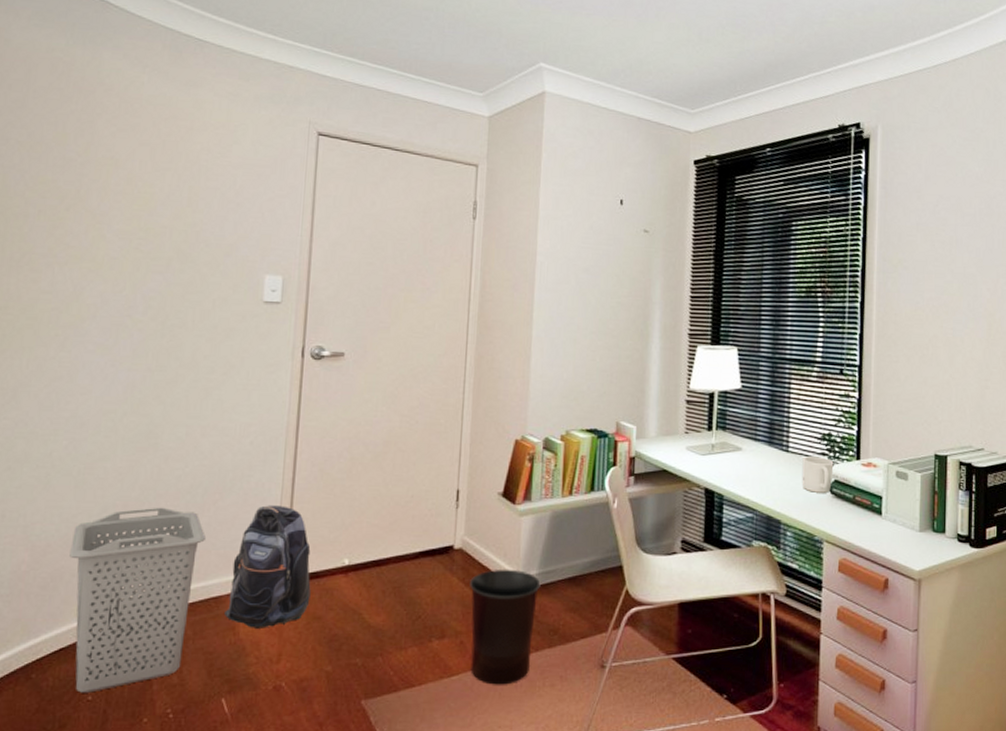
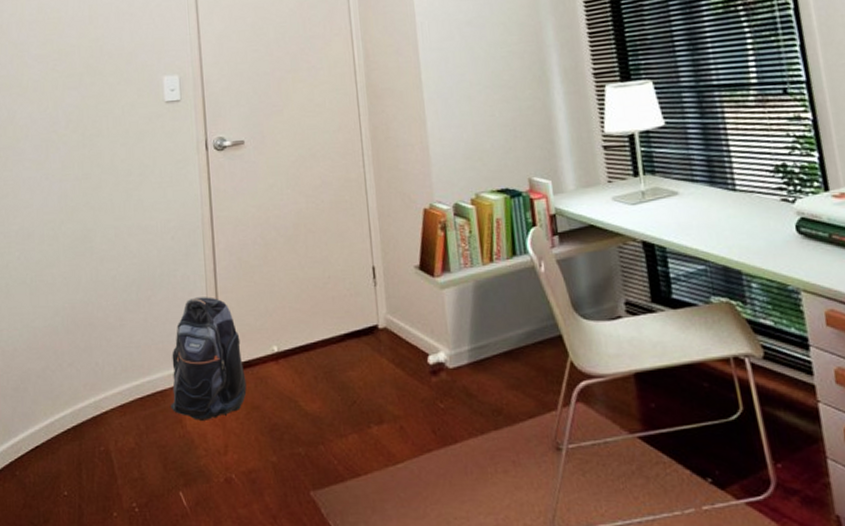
laundry basket: present [69,507,207,693] -> none [33,306,146,488]
waste bin: present [470,569,541,685] -> none [400,346,479,472]
mug: present [802,456,834,493] -> none [755,192,799,235]

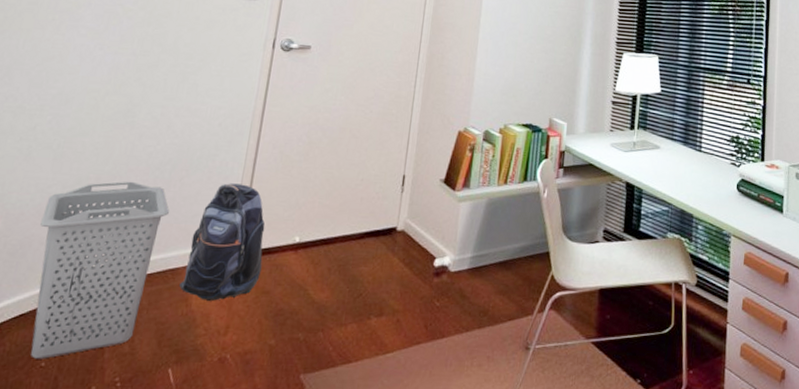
laundry basket: none [33,306,146,488] -> present [30,181,170,359]

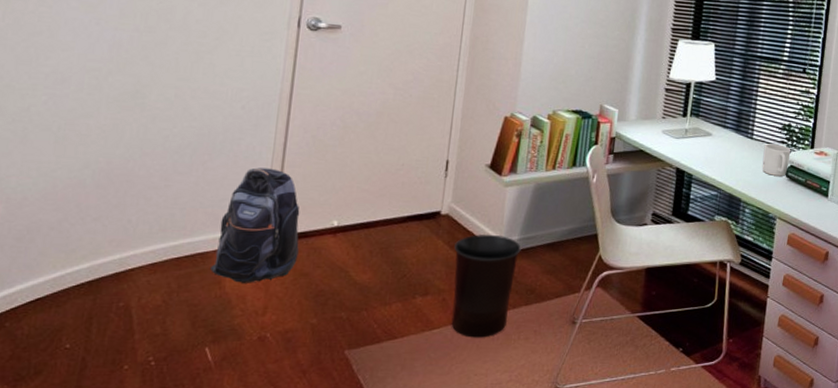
laundry basket: present [30,181,170,359] -> none [48,165,194,341]
waste bin: none [404,251,474,363] -> present [451,234,521,338]
mug: none [712,156,741,191] -> present [762,143,791,176]

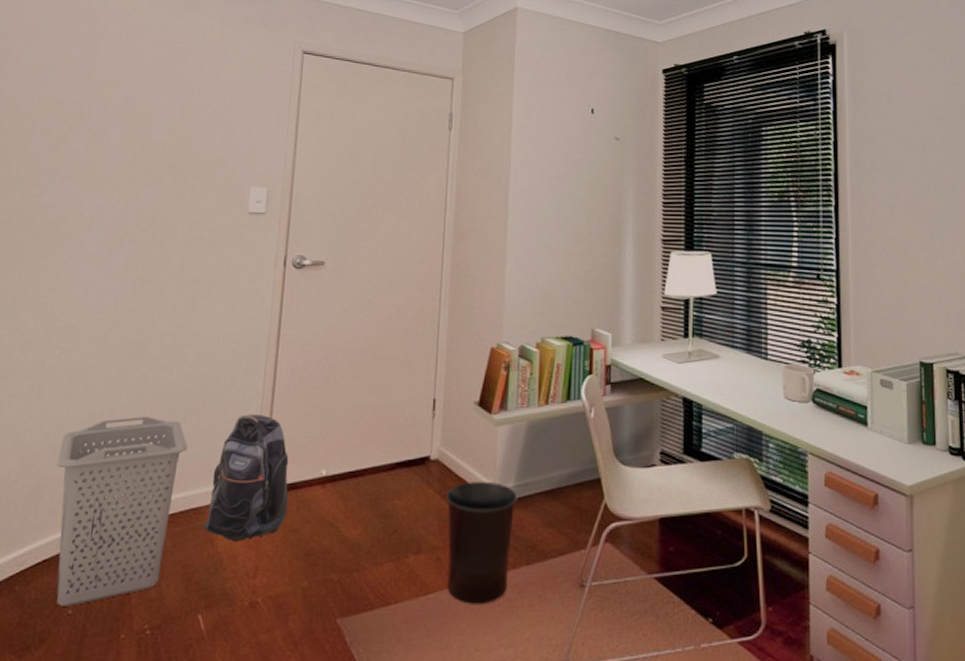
laundry basket: none [48,165,194,341] -> present [56,416,189,607]

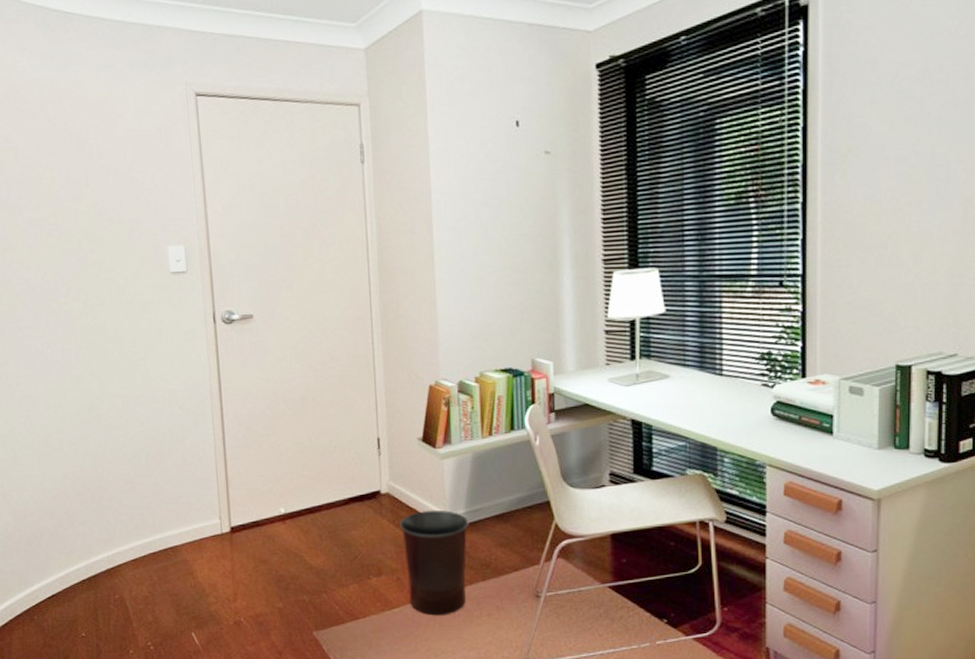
laundry basket: present [56,416,189,607] -> none [44,471,156,630]
backpack: present [203,414,289,541] -> none [182,463,255,573]
mug: present [782,364,815,402] -> none [739,378,775,416]

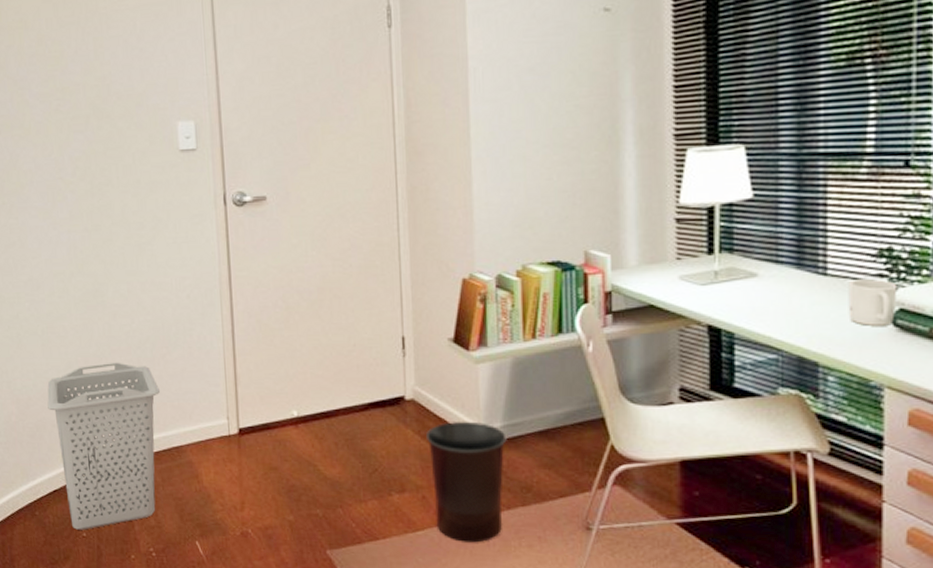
laundry basket: none [44,471,156,630] -> present [47,362,161,530]
mug: none [739,378,775,416] -> present [848,279,898,326]

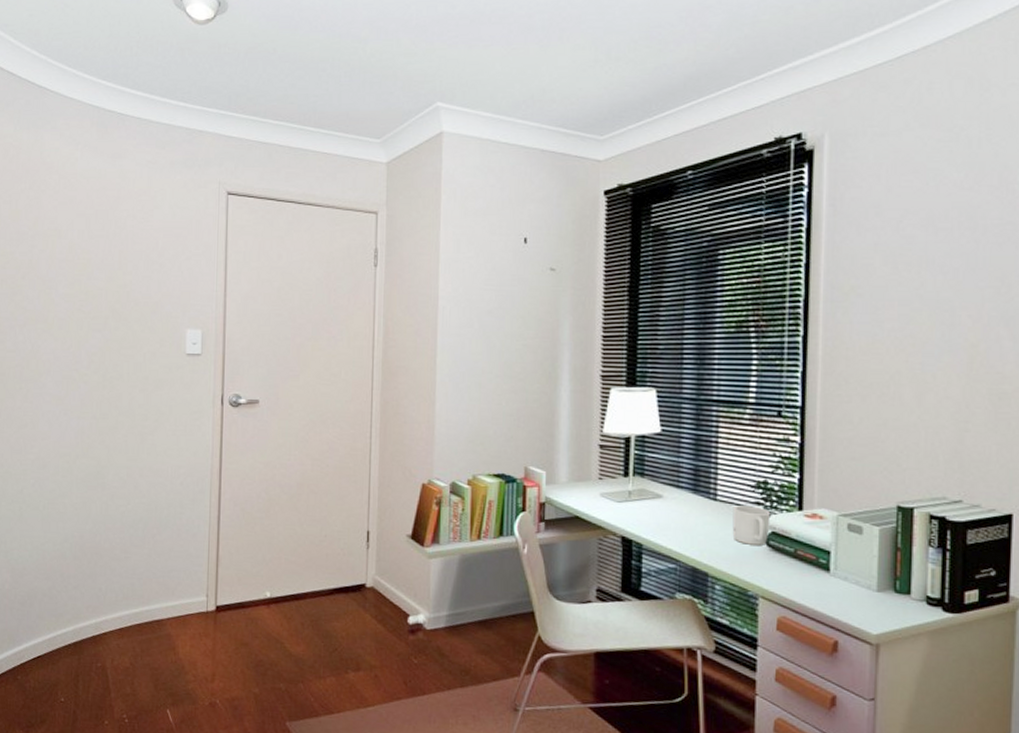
laundry basket: present [47,362,161,530] -> none [41,539,148,695]
waste bin: present [426,421,507,543] -> none [382,608,451,719]

